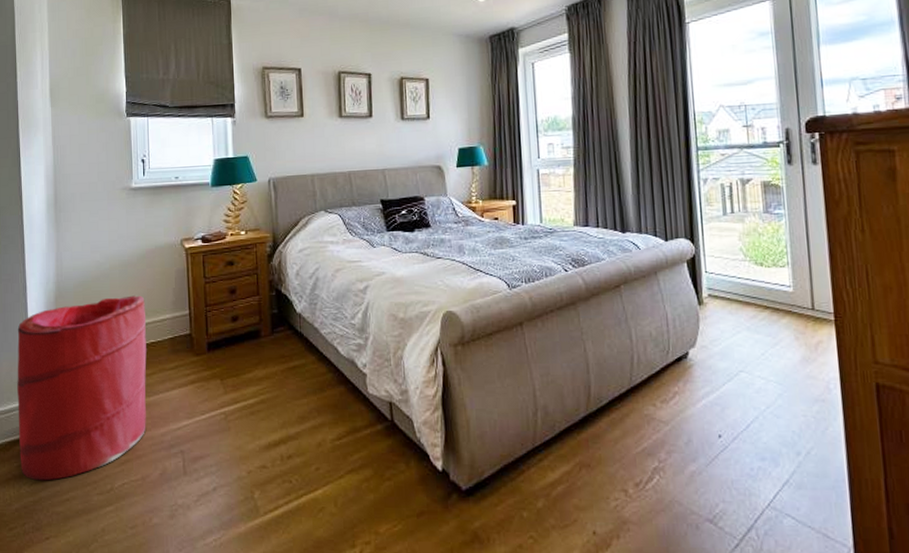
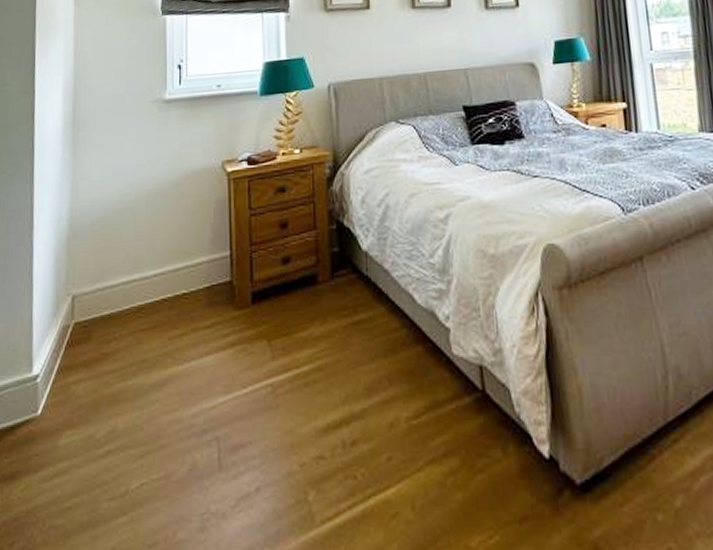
laundry hamper: present [17,295,147,481] -> none [12,233,178,483]

